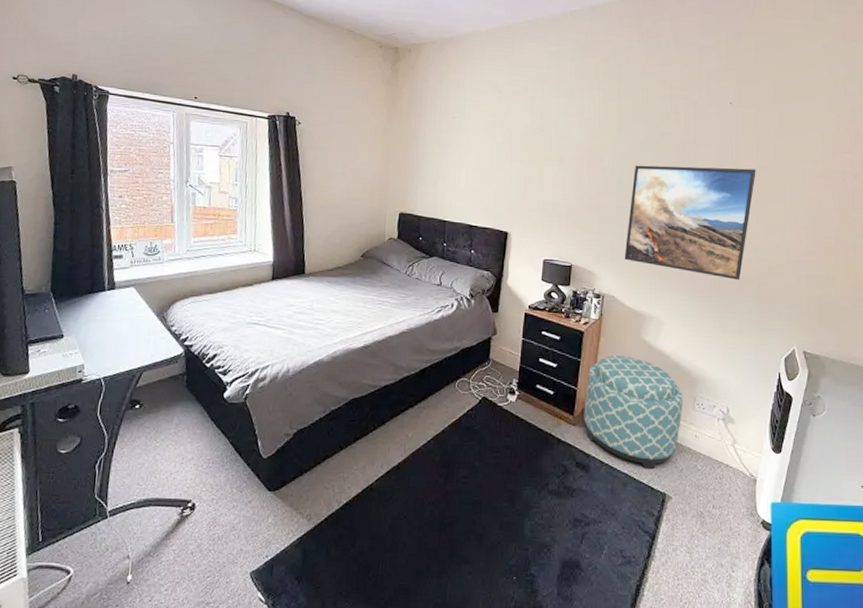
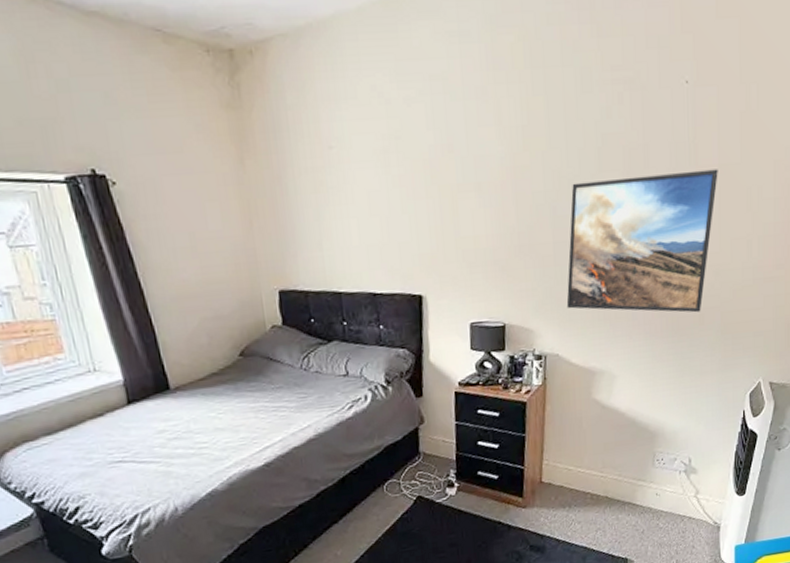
ottoman: present [584,355,684,470] -> none [533,421,643,538]

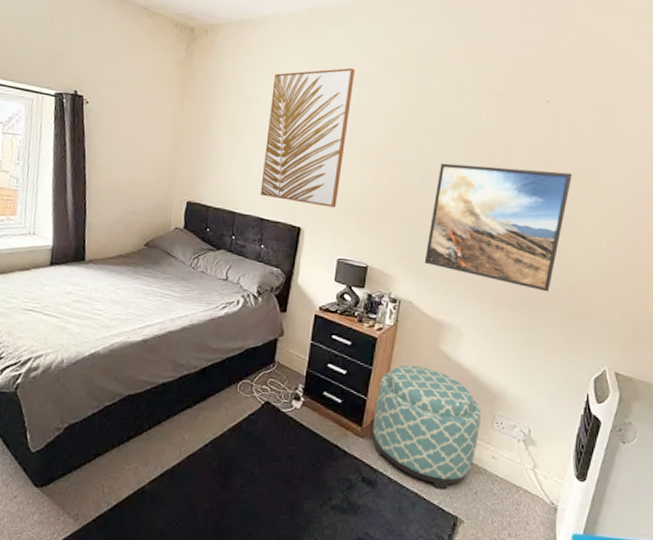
wall art: none [354,75,460,266] -> present [260,68,355,208]
ottoman: none [533,421,643,538] -> present [373,365,482,490]

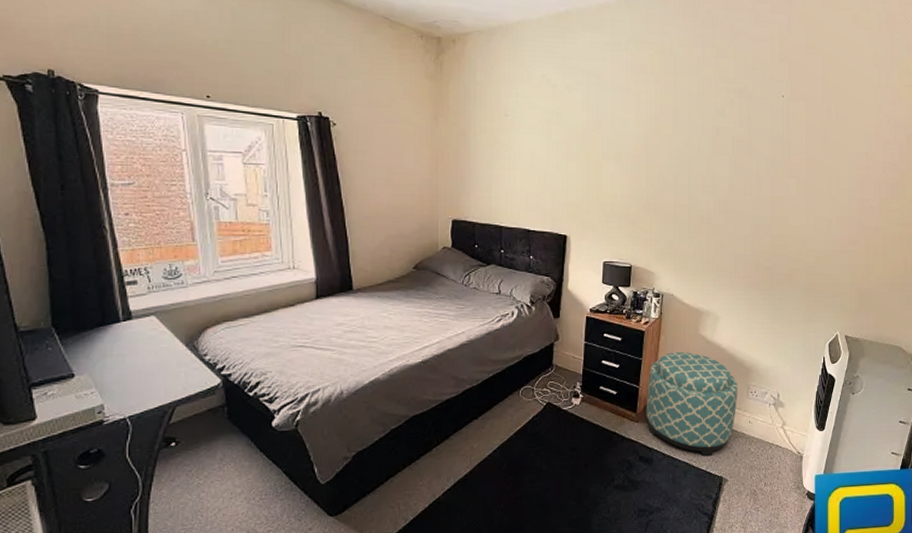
wall art: present [260,68,355,208] -> none [524,73,606,213]
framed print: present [424,163,572,292] -> none [682,161,806,272]

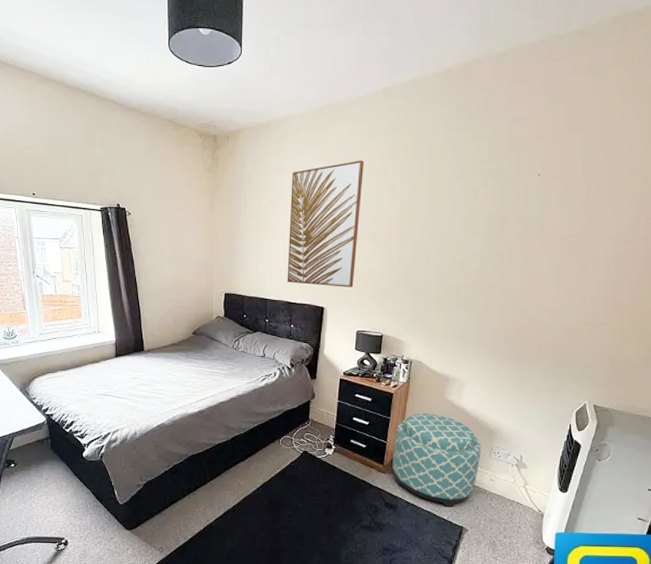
wall art: none [524,73,606,213] -> present [287,160,364,287]

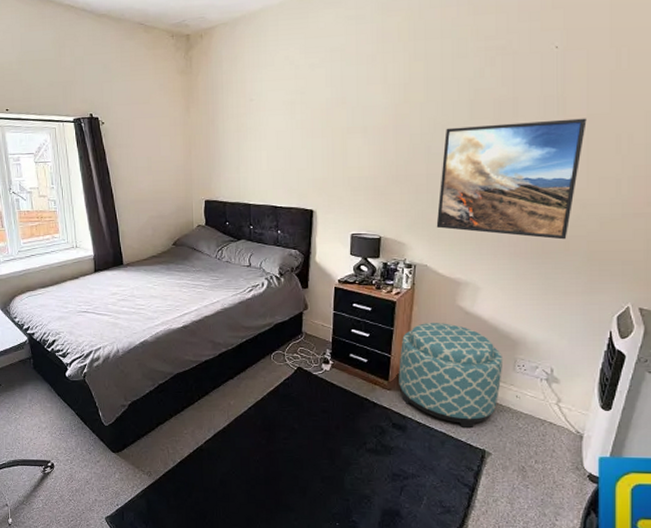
wall art: present [287,160,364,287] -> none [271,47,351,187]
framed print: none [431,238,560,344] -> present [436,118,587,240]

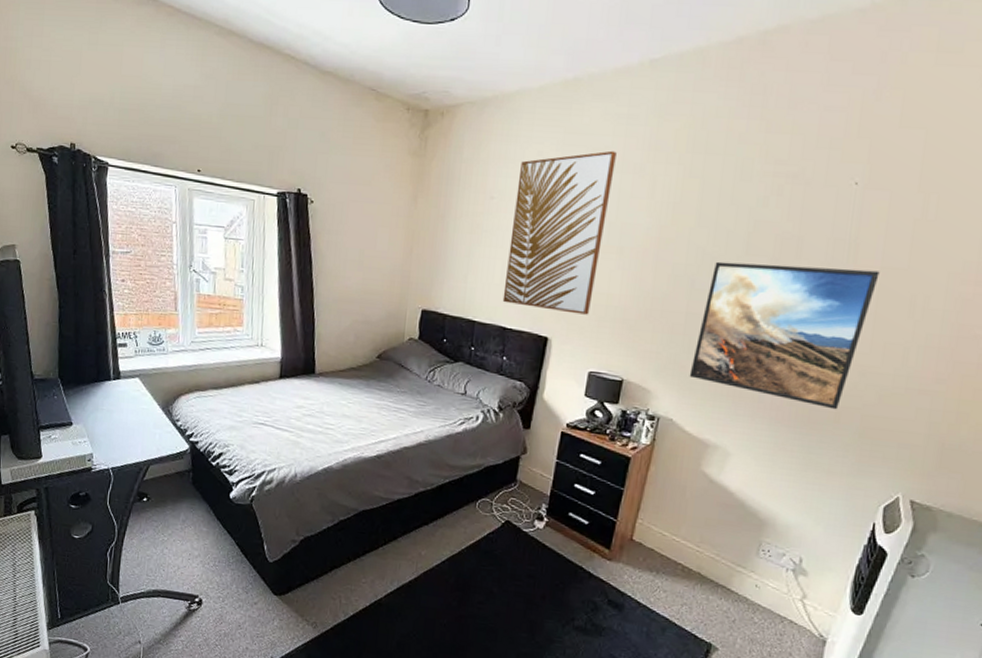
wall art: none [271,47,351,187] -> present [502,150,617,315]
ottoman: present [399,323,504,429] -> none [621,487,747,617]

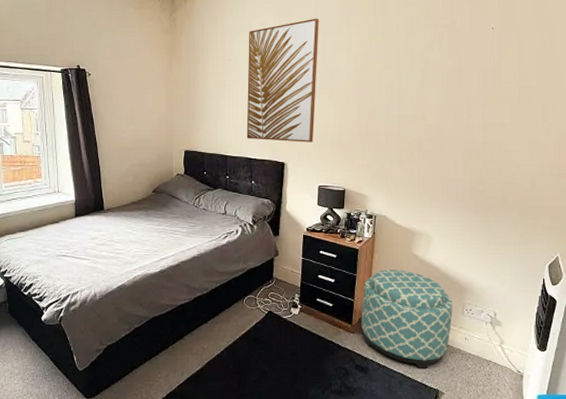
ottoman: none [621,487,747,617] -> present [361,270,454,369]
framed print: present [689,261,880,410] -> none [394,90,519,196]

